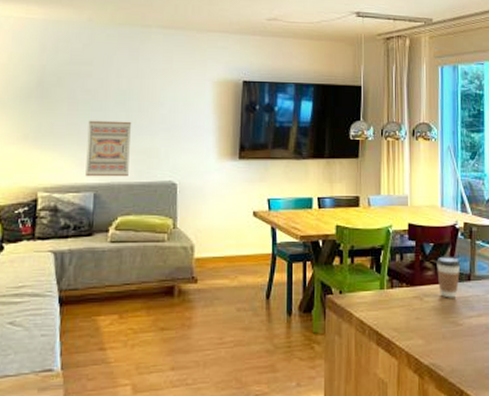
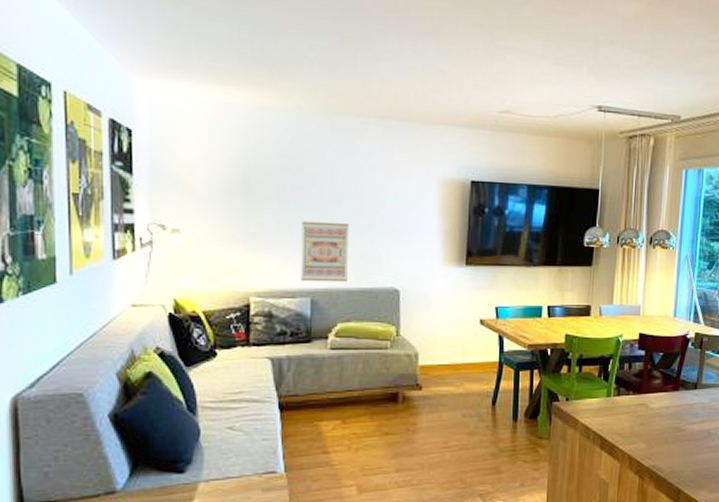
coffee cup: present [436,256,461,298] -> none [664,365,689,406]

